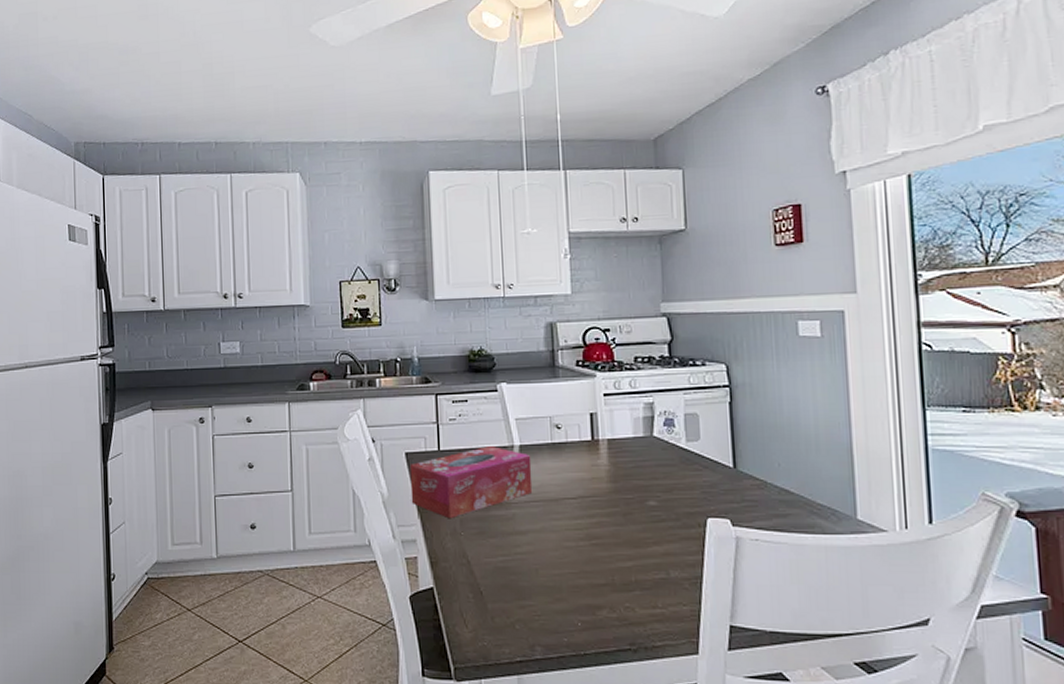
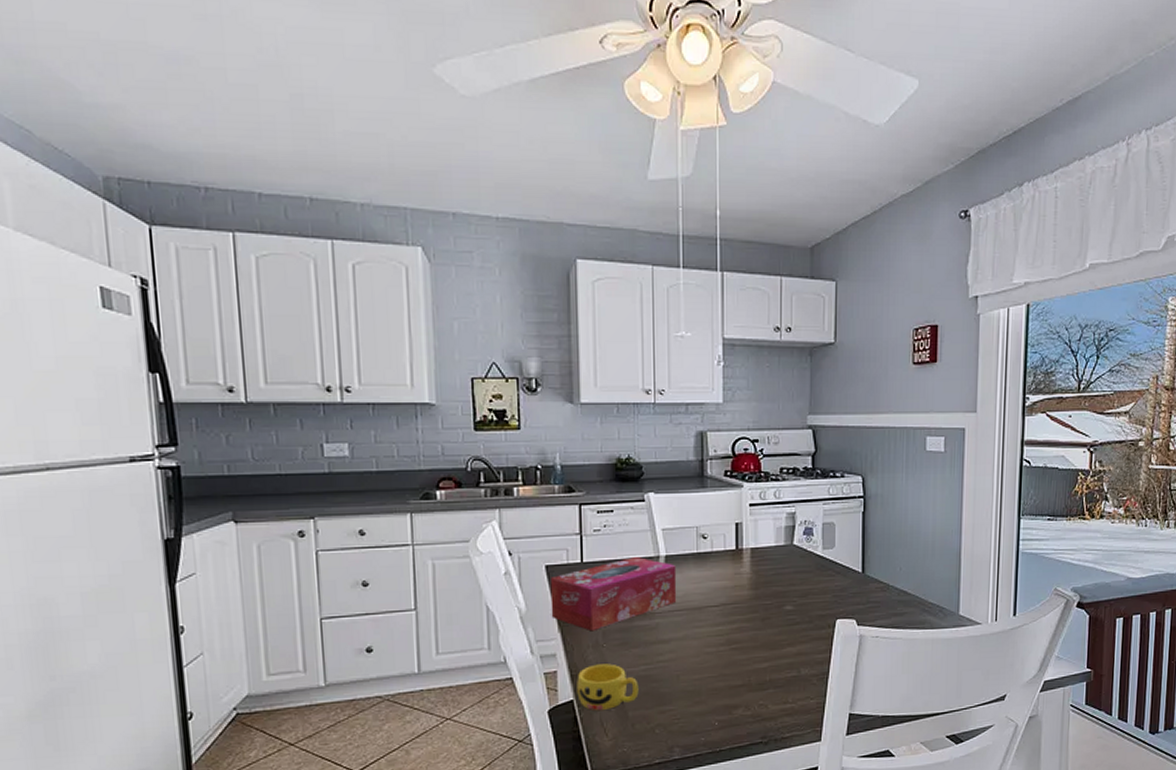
cup: none [436,552,497,600] -> present [577,663,639,710]

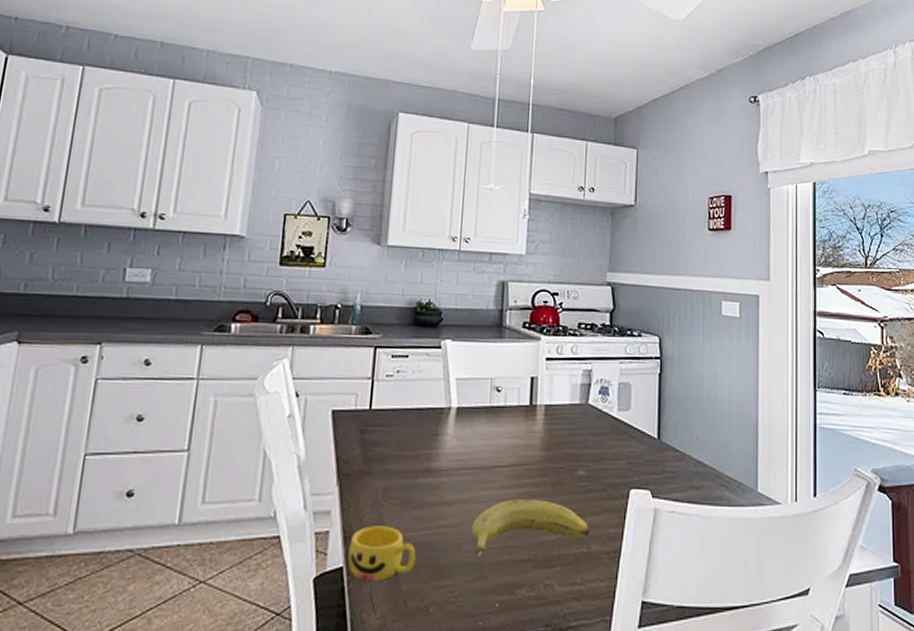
tissue box: present [550,557,677,632] -> none [331,407,468,487]
fruit: none [688,633,799,686] -> present [471,499,590,557]

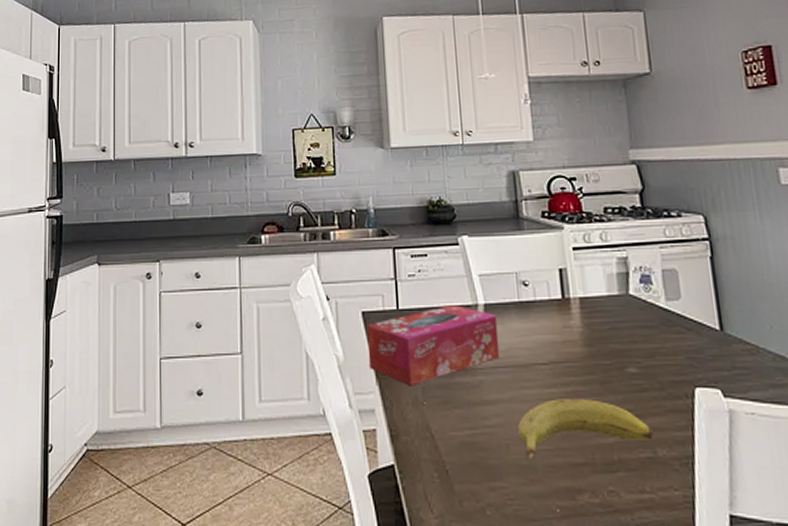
tissue box: none [331,407,468,487] -> present [366,305,500,386]
cup: present [348,526,416,581] -> none [397,424,465,480]

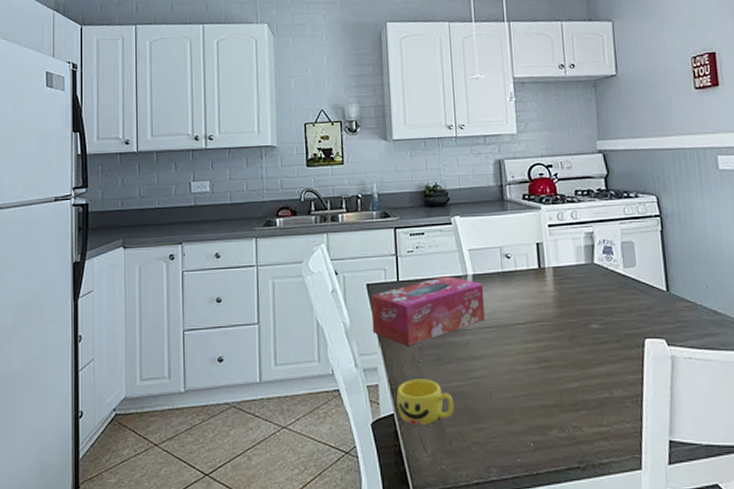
cup: none [397,424,465,480] -> present [396,379,454,425]
fruit: present [518,399,654,459] -> none [500,352,611,404]

